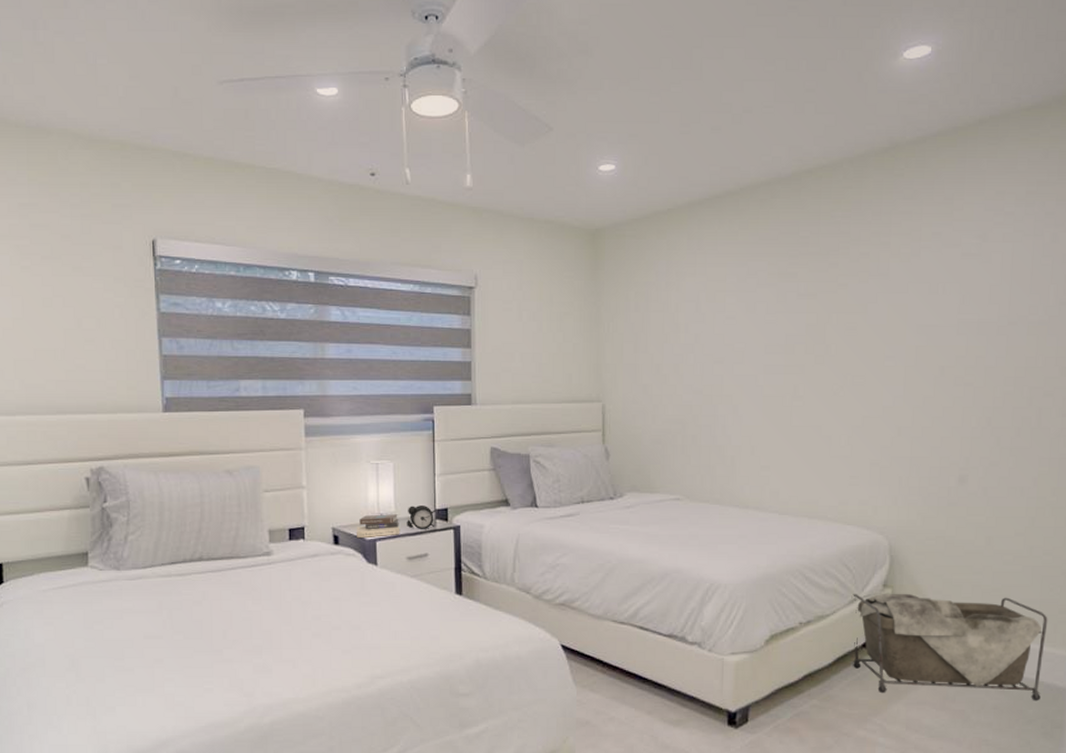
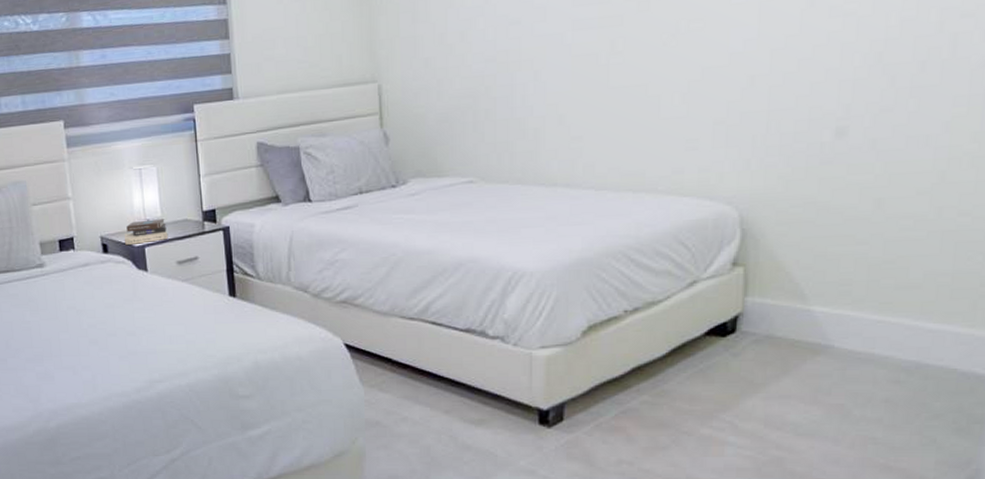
alarm clock: present [407,504,435,530] -> none [174,207,203,234]
laundry basket: present [851,593,1048,702] -> none [690,270,964,393]

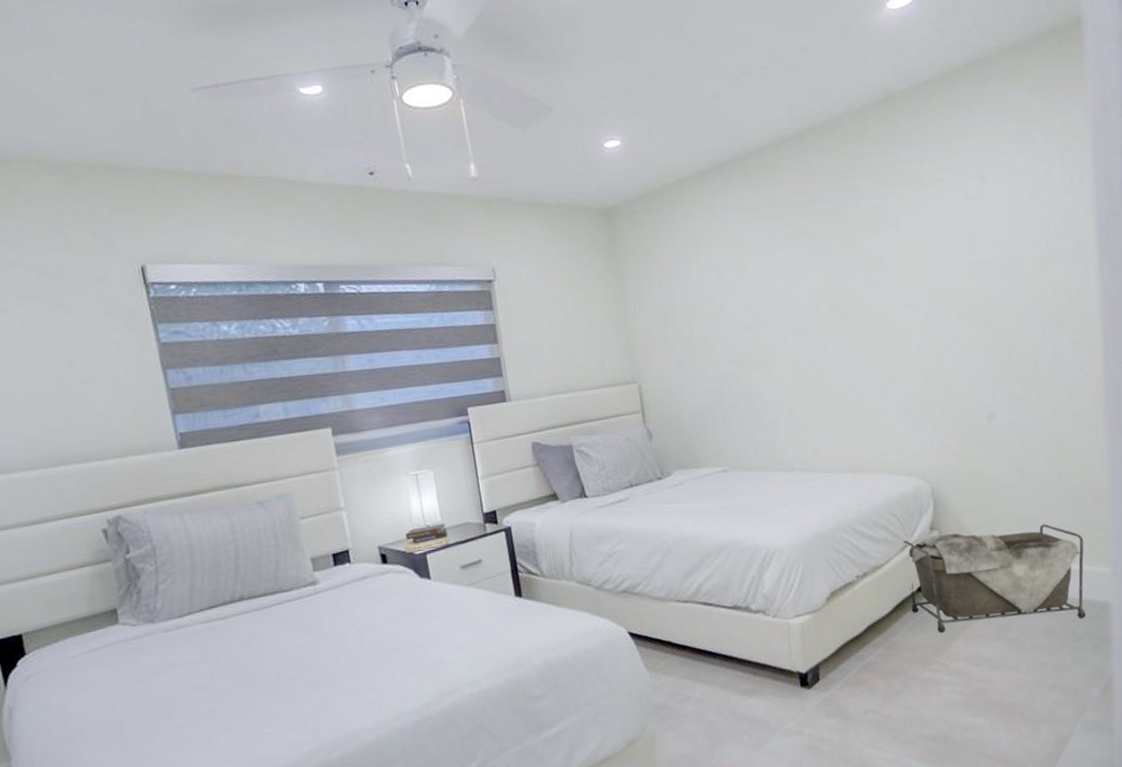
laundry basket: none [690,270,964,393] -> present [902,523,1086,634]

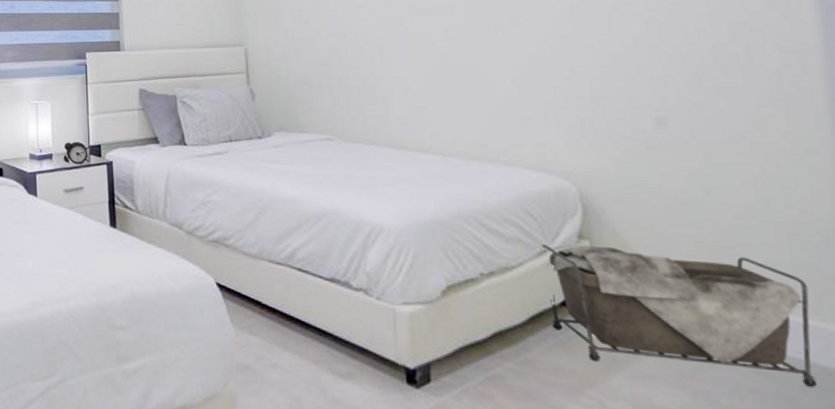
books: present [404,523,450,554] -> none [19,149,58,171]
alarm clock: none [454,510,484,537] -> present [63,141,89,165]

